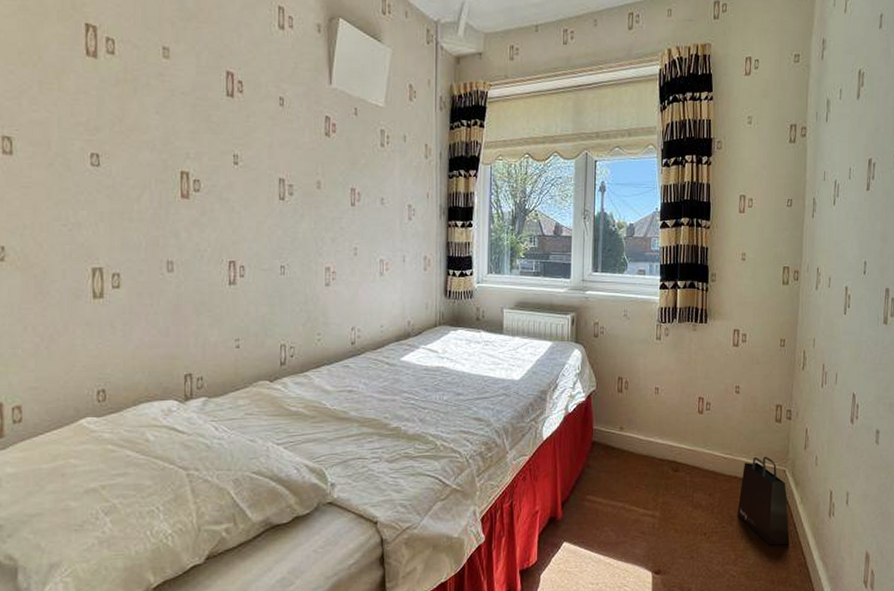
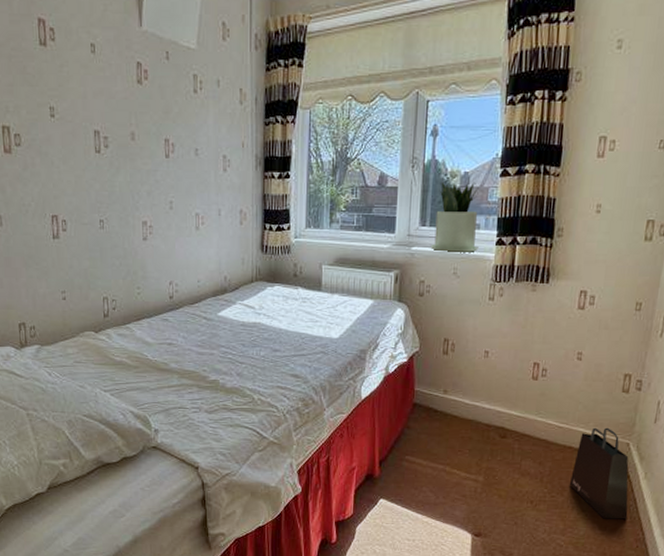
planter: none [602,232,645,296] -> present [430,181,479,252]

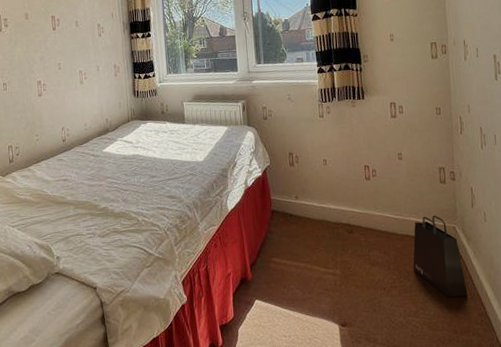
planter: present [430,181,479,252] -> none [266,26,305,83]

